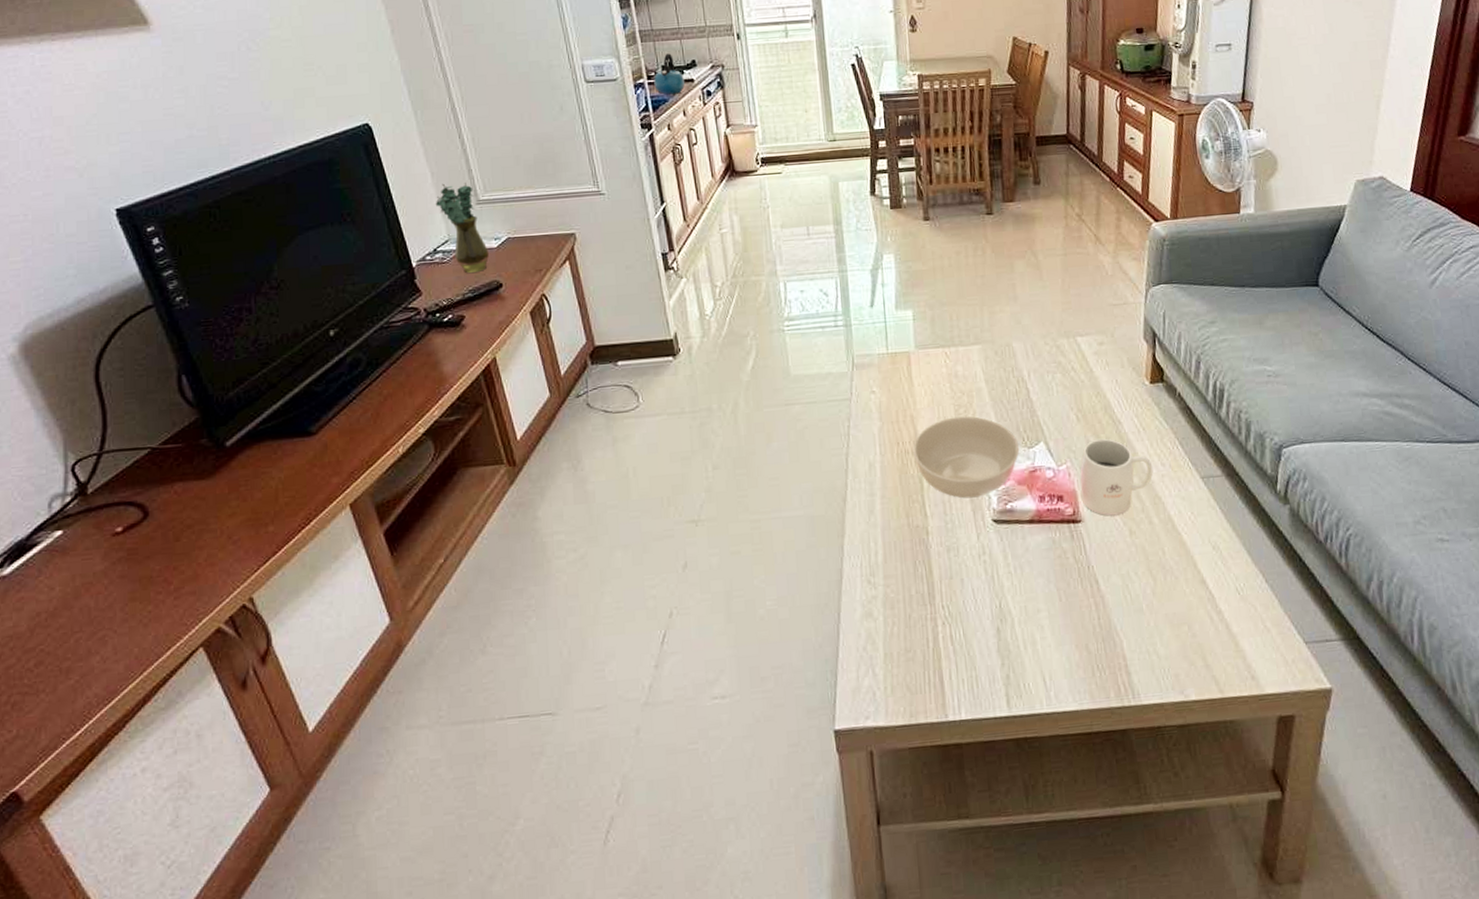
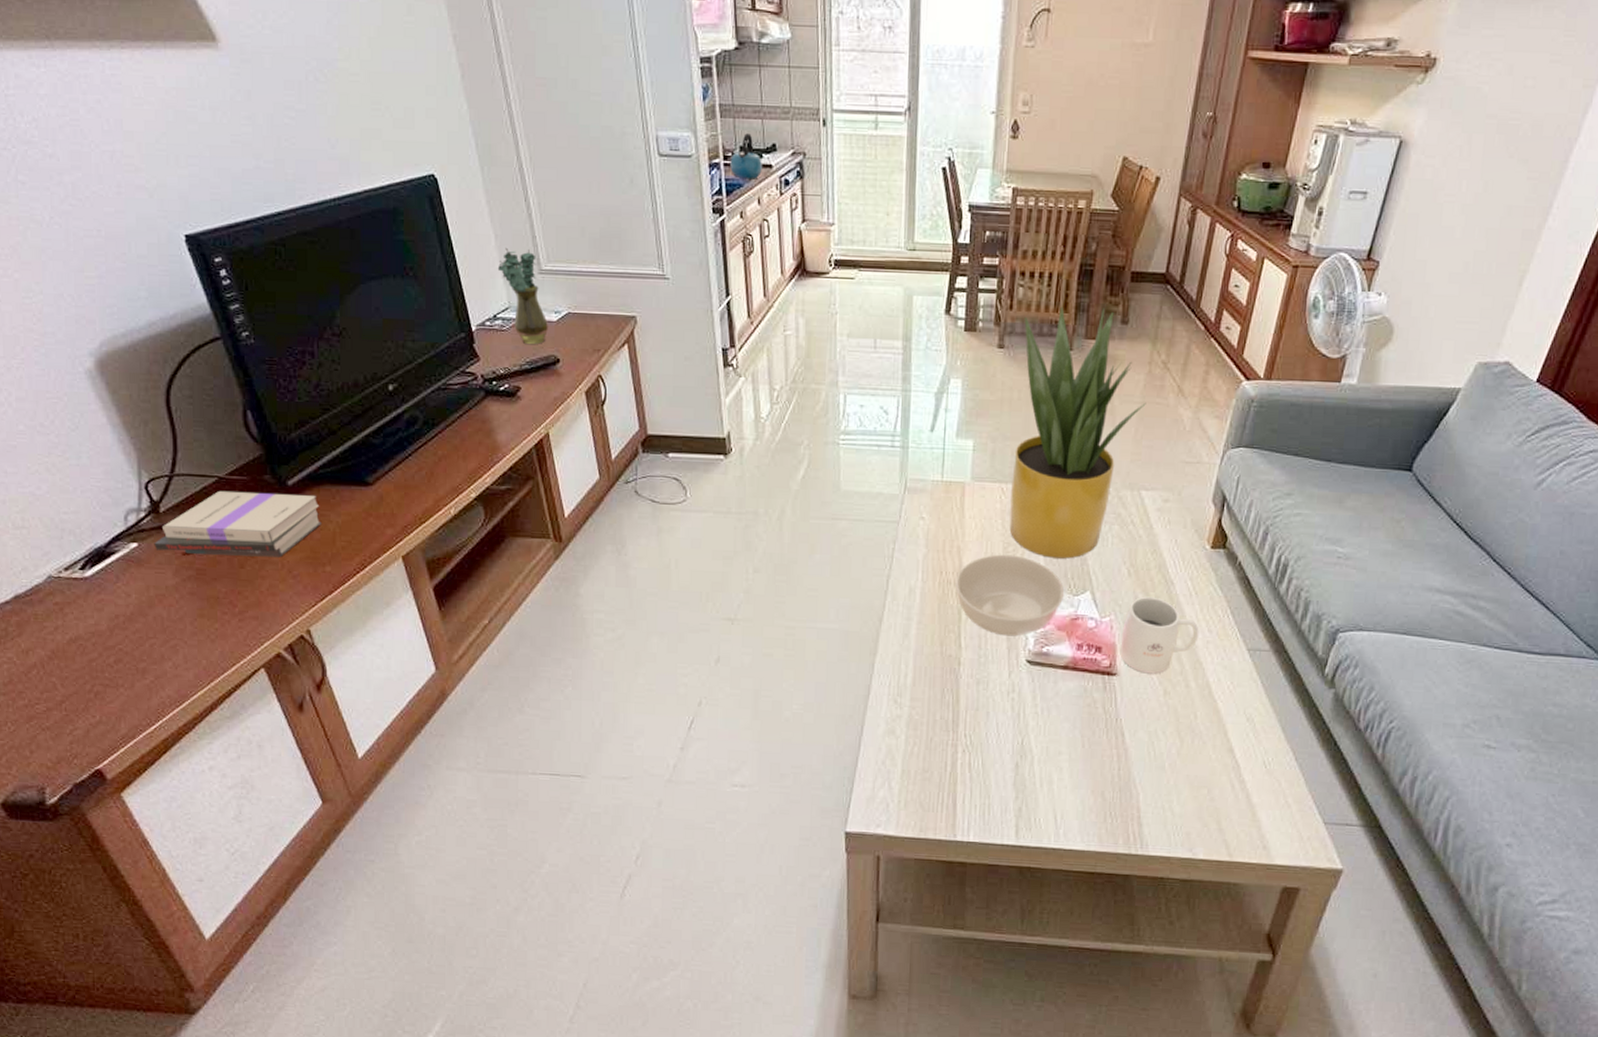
books: none [81,454,263,535] -> present [154,490,322,558]
planter: none [944,172,1068,414] -> present [1009,306,1146,559]

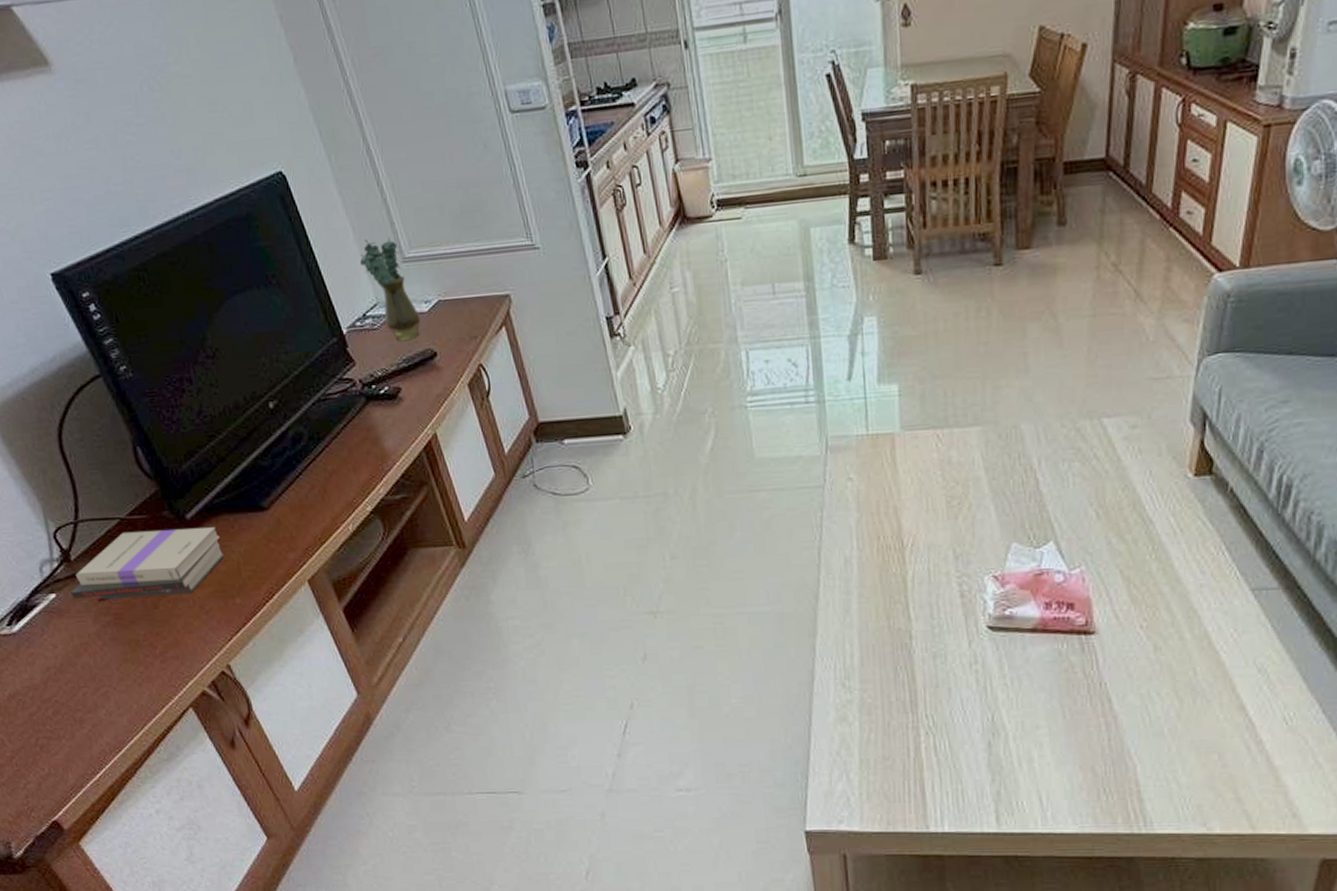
kettle: present [730,133,762,179] -> none [587,71,624,124]
bowl: present [955,554,1065,637] -> none [895,509,1024,602]
planter: present [1009,306,1146,559] -> none [941,210,1098,508]
mug: present [1120,596,1199,674] -> none [1096,539,1190,629]

